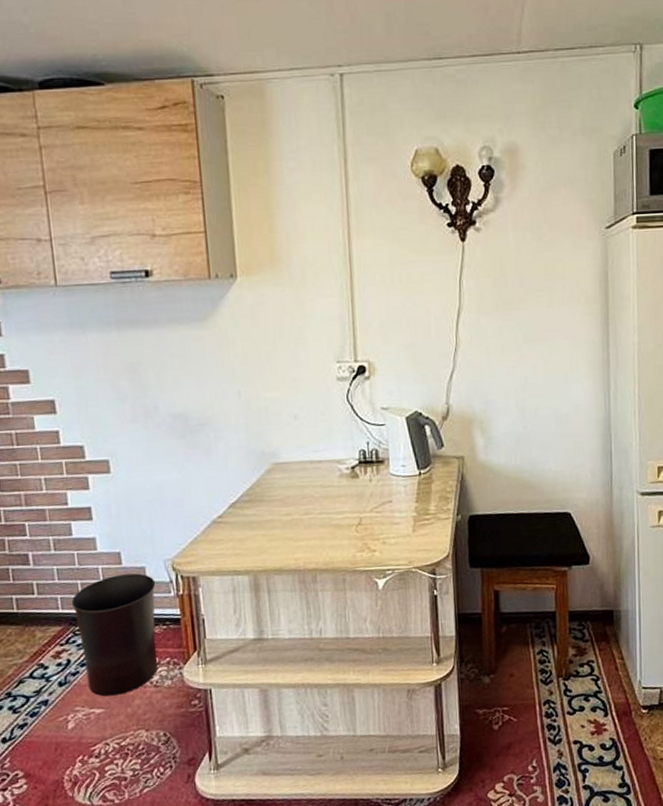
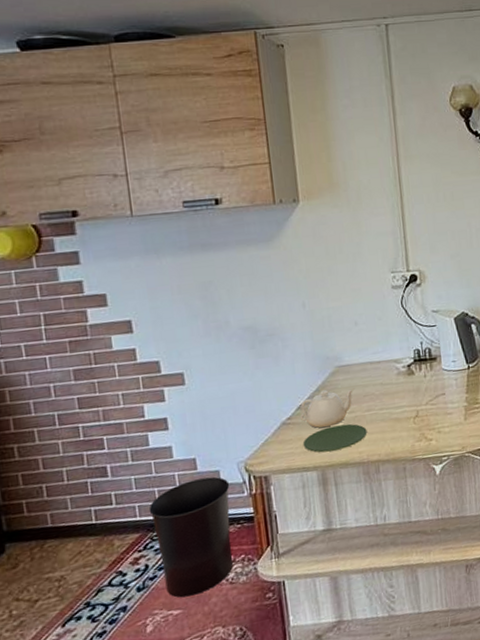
teapot: none [233,488,293,530] -> present [301,388,356,428]
plate: none [234,527,305,556] -> present [302,423,367,453]

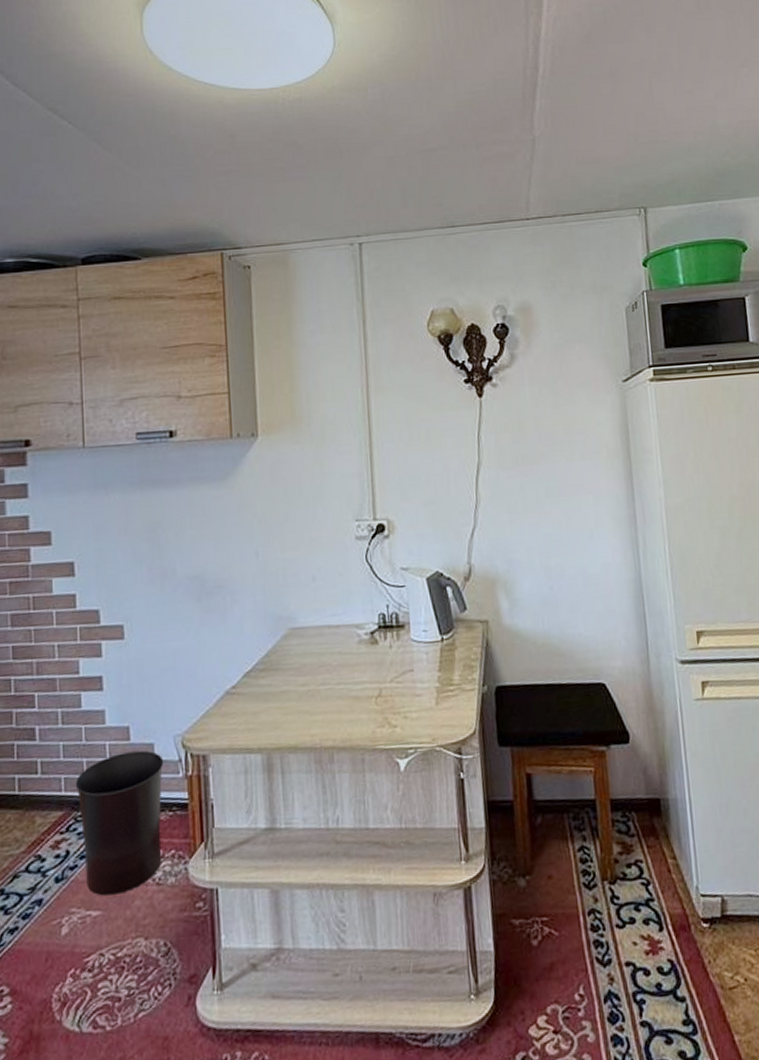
teapot: present [301,388,356,428] -> none [247,656,310,702]
plate: present [302,423,367,453] -> none [247,698,321,732]

